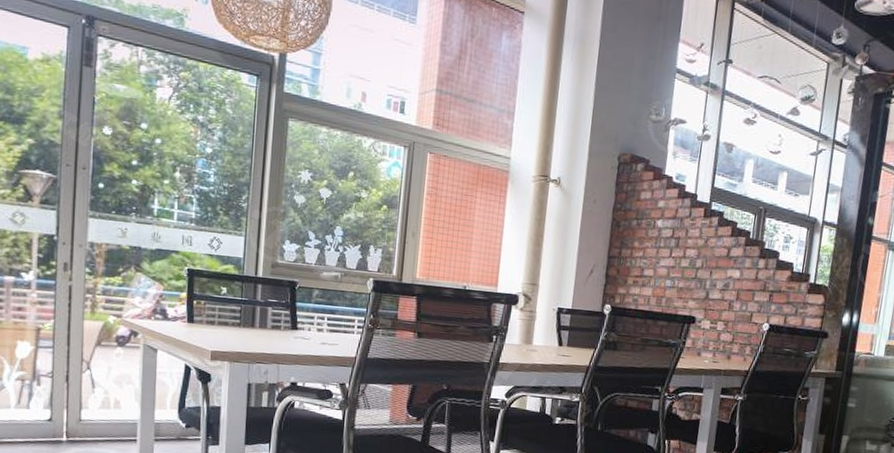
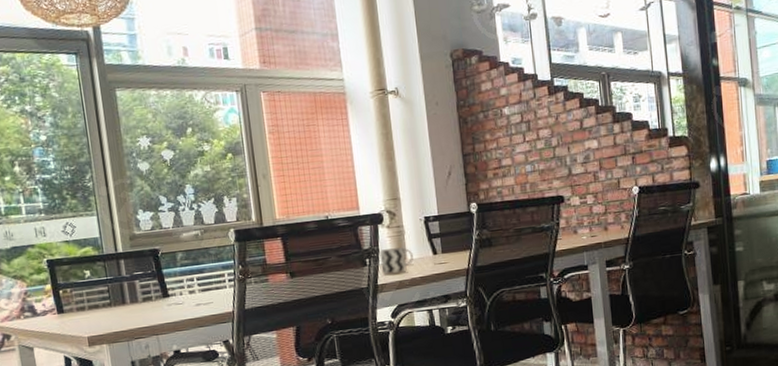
cup: none [505,330,539,356] -> present [379,247,414,275]

